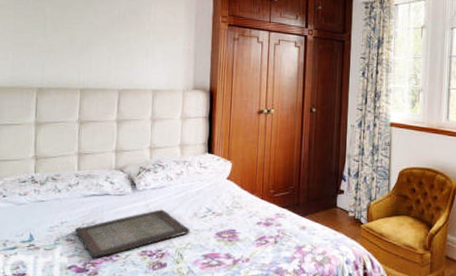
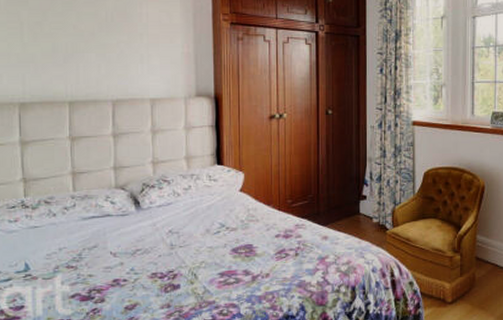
serving tray: present [74,209,190,258] -> none [74,227,203,284]

